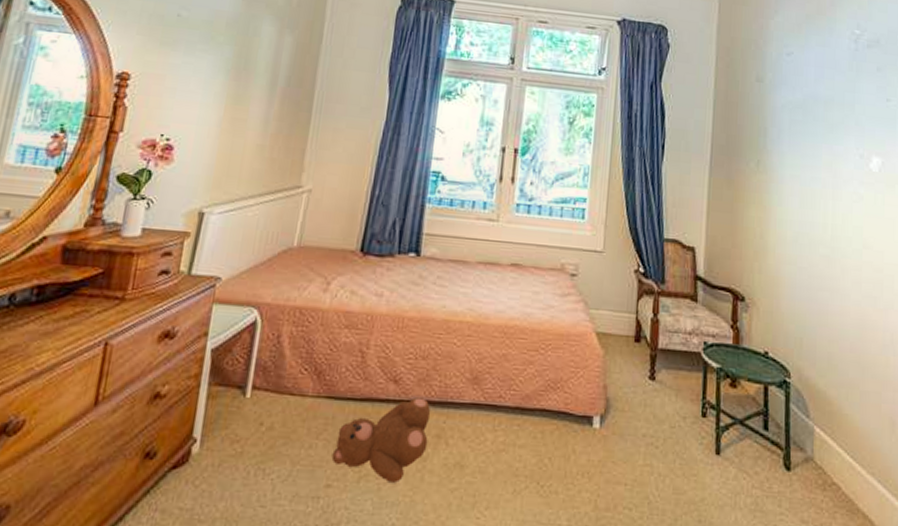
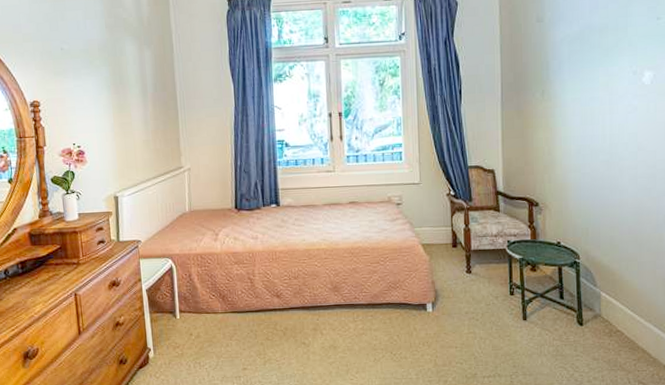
teddy bear: present [331,397,431,483] -> none [243,305,308,363]

